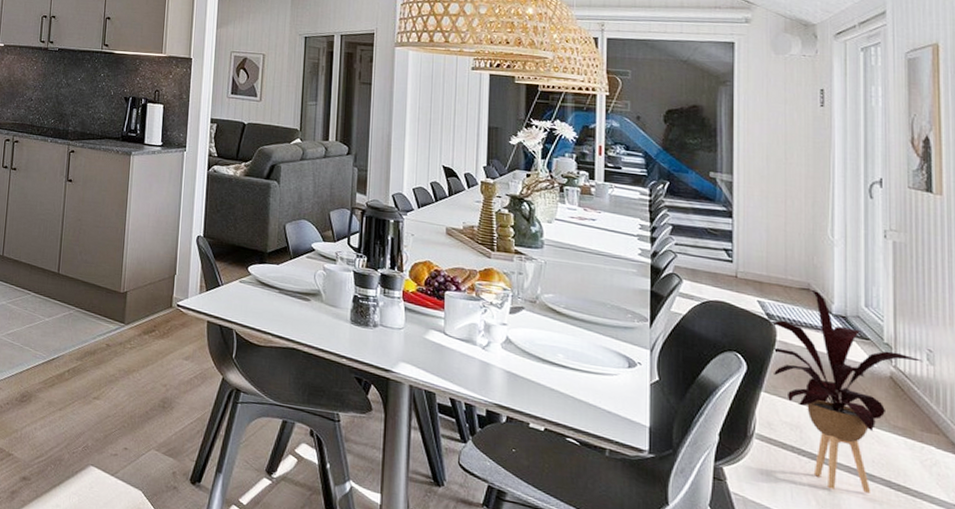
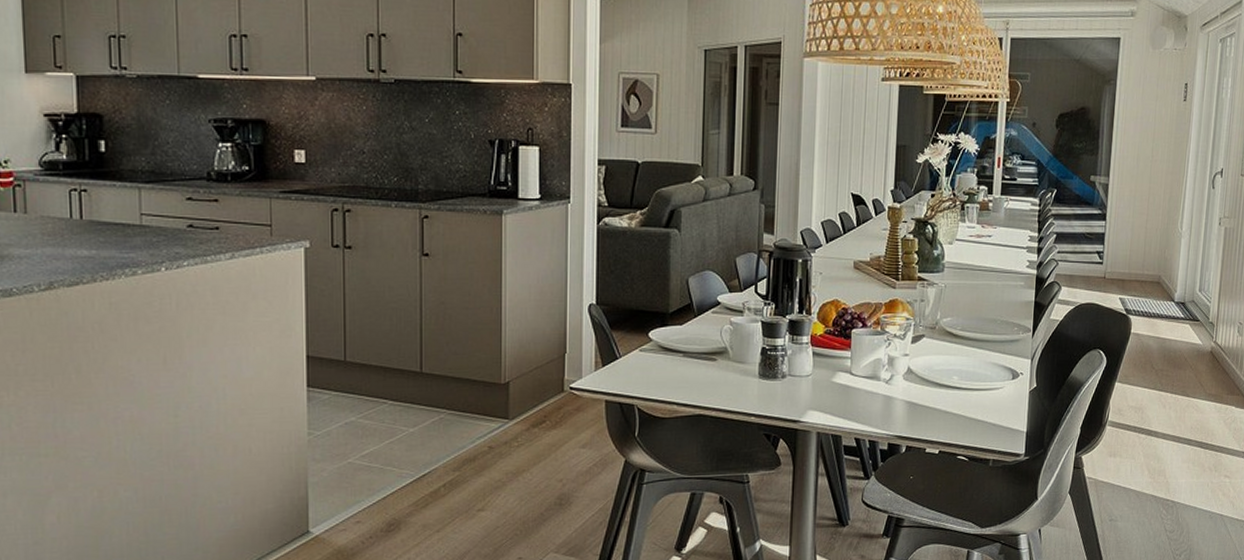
house plant: present [769,287,923,494] -> none [1126,281,1235,458]

